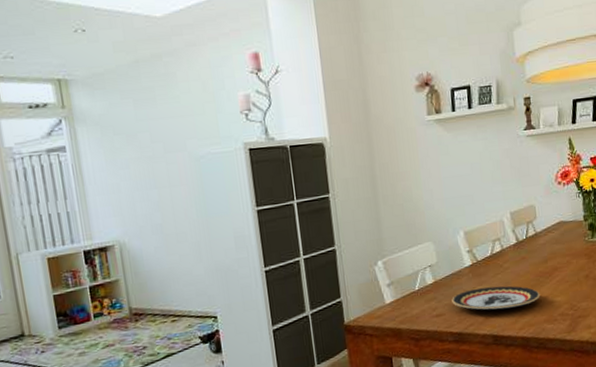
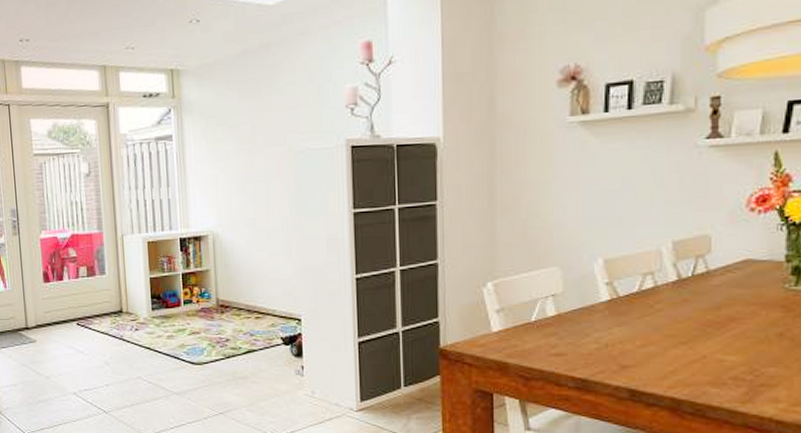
plate: present [452,286,540,310] -> none [578,330,705,360]

